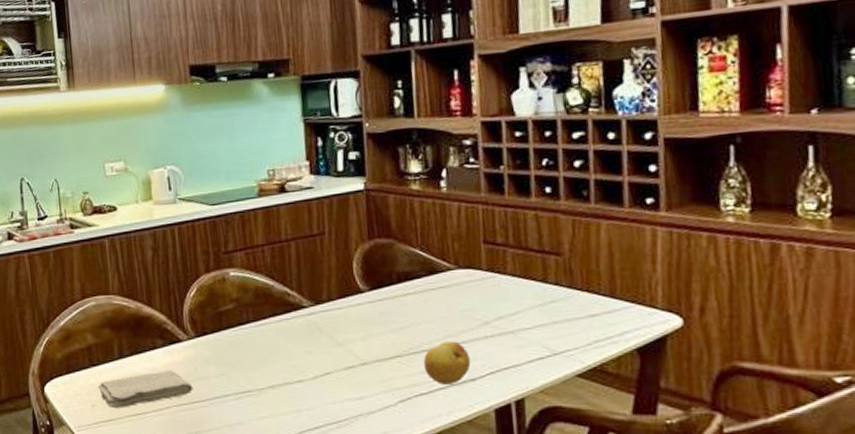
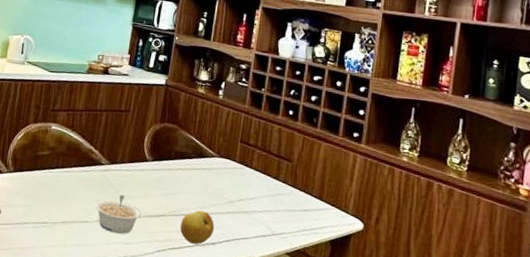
legume: none [307,339,370,388] -> present [95,194,142,234]

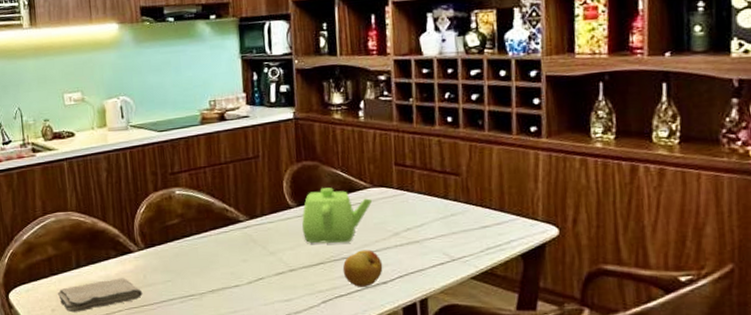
legume: present [95,194,142,234] -> none [242,249,297,292]
teapot: none [152,149,217,202] -> present [301,187,373,244]

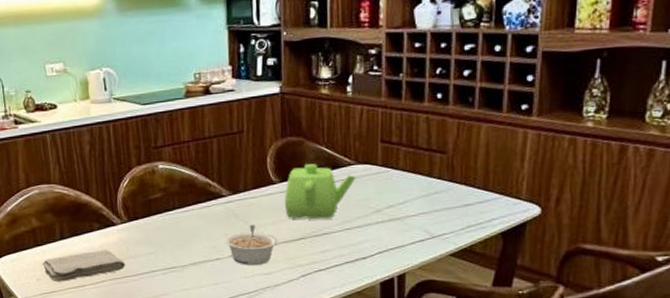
legume: none [242,249,297,292] -> present [224,224,278,265]
fruit: present [342,250,383,287] -> none [323,226,363,262]

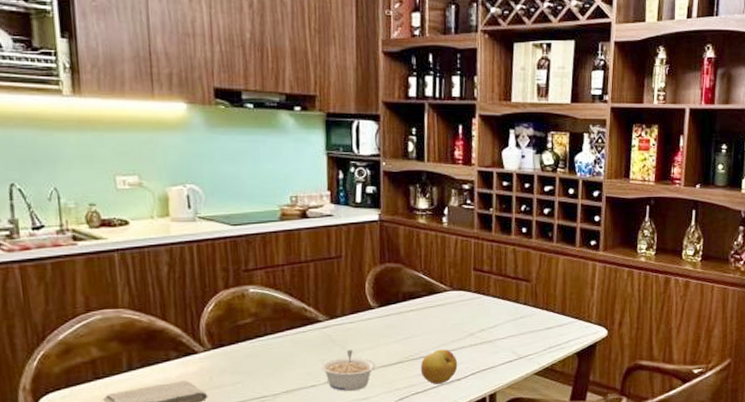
teapot: present [284,164,357,219] -> none [382,290,452,343]
fruit: none [323,226,363,262] -> present [420,349,458,384]

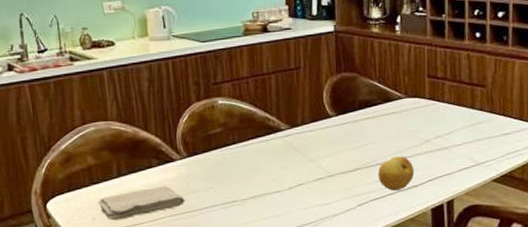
legume: present [320,349,376,391] -> none [283,156,335,197]

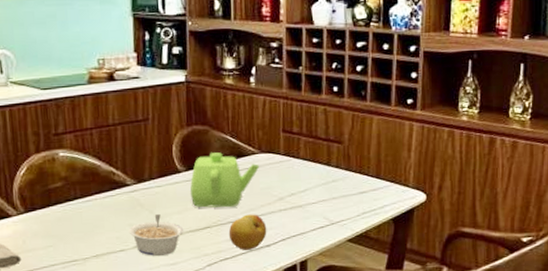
legume: none [283,156,335,197] -> present [129,213,184,256]
teapot: none [340,98,407,151] -> present [189,152,260,208]

